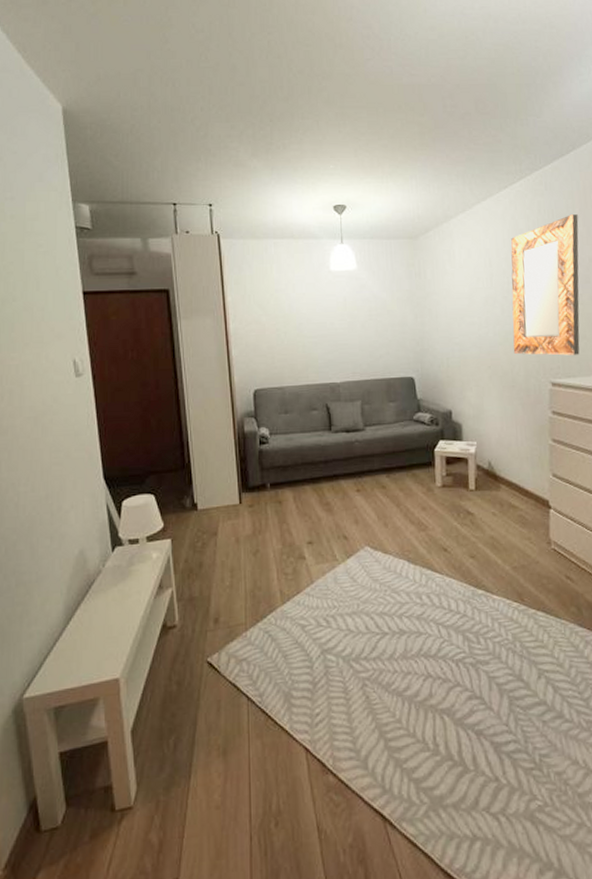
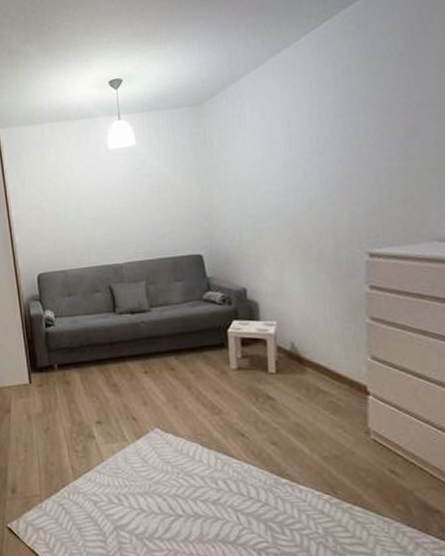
home mirror: present [510,214,580,356] -> none [314,53,406,224]

